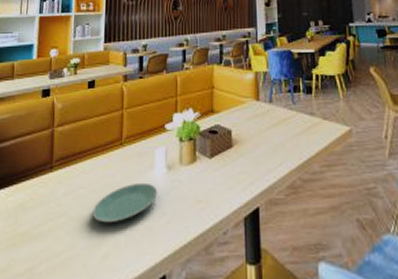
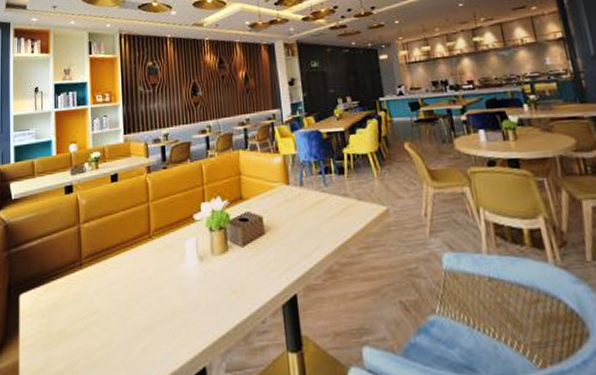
plate: present [92,182,158,223] -> none [126,275,192,318]

